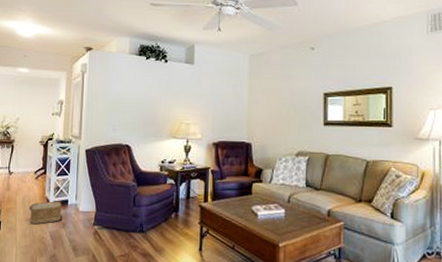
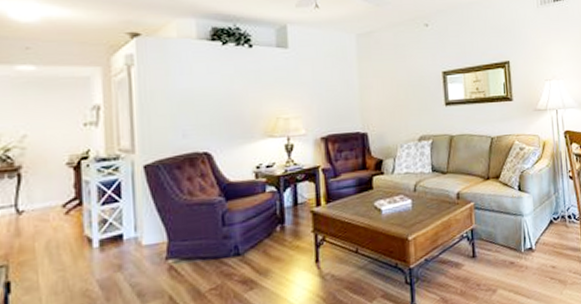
woven basket: present [29,201,61,225] -> none [58,237,113,276]

